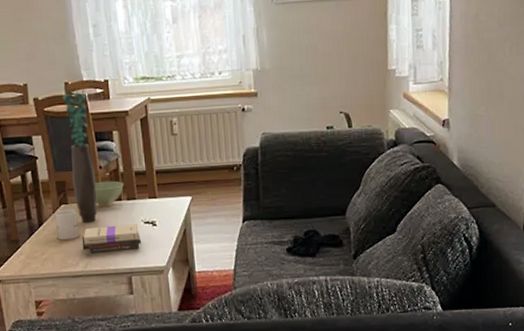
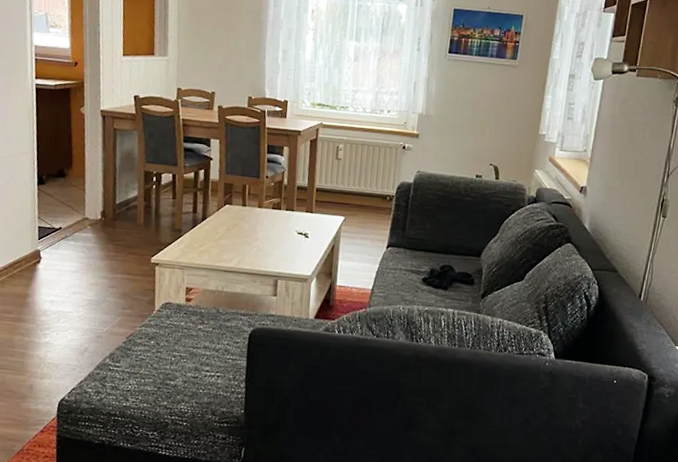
mug: present [54,209,80,241] -> none [217,209,239,238]
vase: present [62,87,98,223] -> none [239,100,267,225]
books: present [81,224,141,254] -> none [238,229,292,257]
bowl: present [95,181,124,207] -> none [257,189,285,213]

